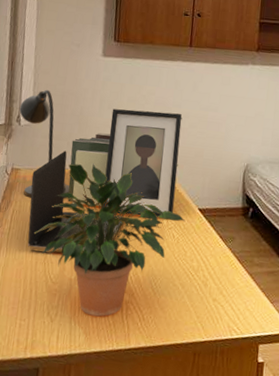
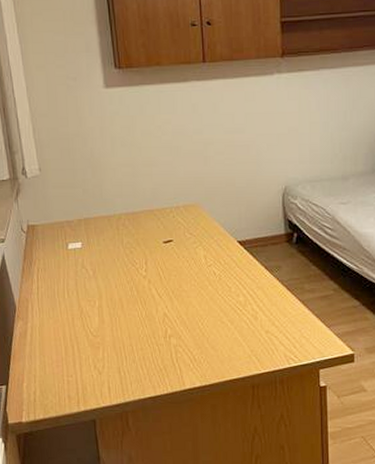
desk lamp: present [19,89,70,198] -> none [23,134,95,254]
laptop computer: present [27,151,122,254] -> none [51,199,157,308]
potted plant: present [33,163,186,317] -> none [64,209,225,363]
books: present [67,132,111,206] -> none [87,174,132,254]
picture frame: present [101,108,182,217] -> none [126,141,211,257]

